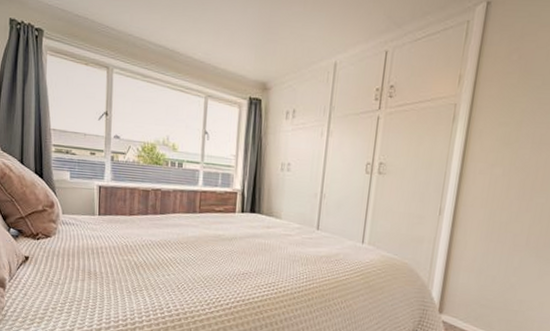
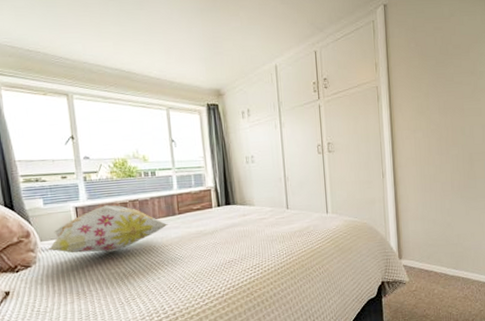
decorative pillow: none [67,189,187,239] -> present [46,205,168,254]

